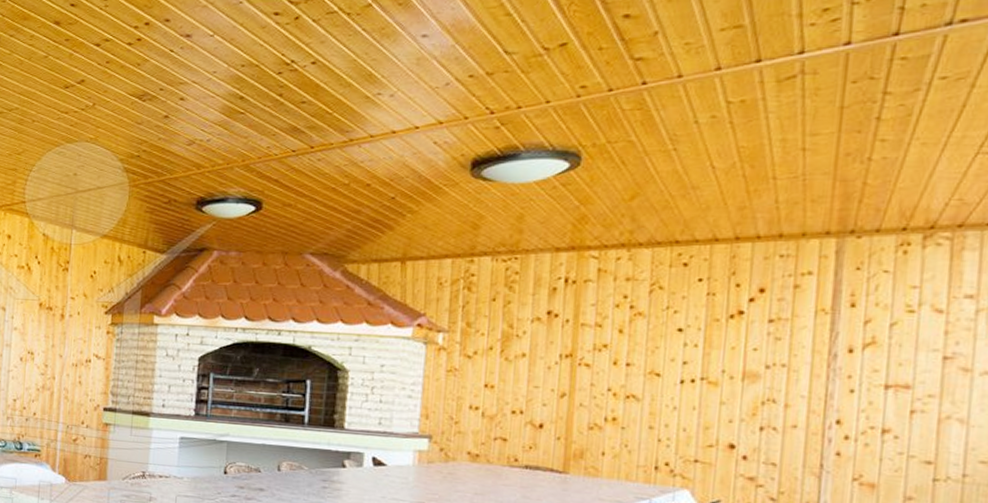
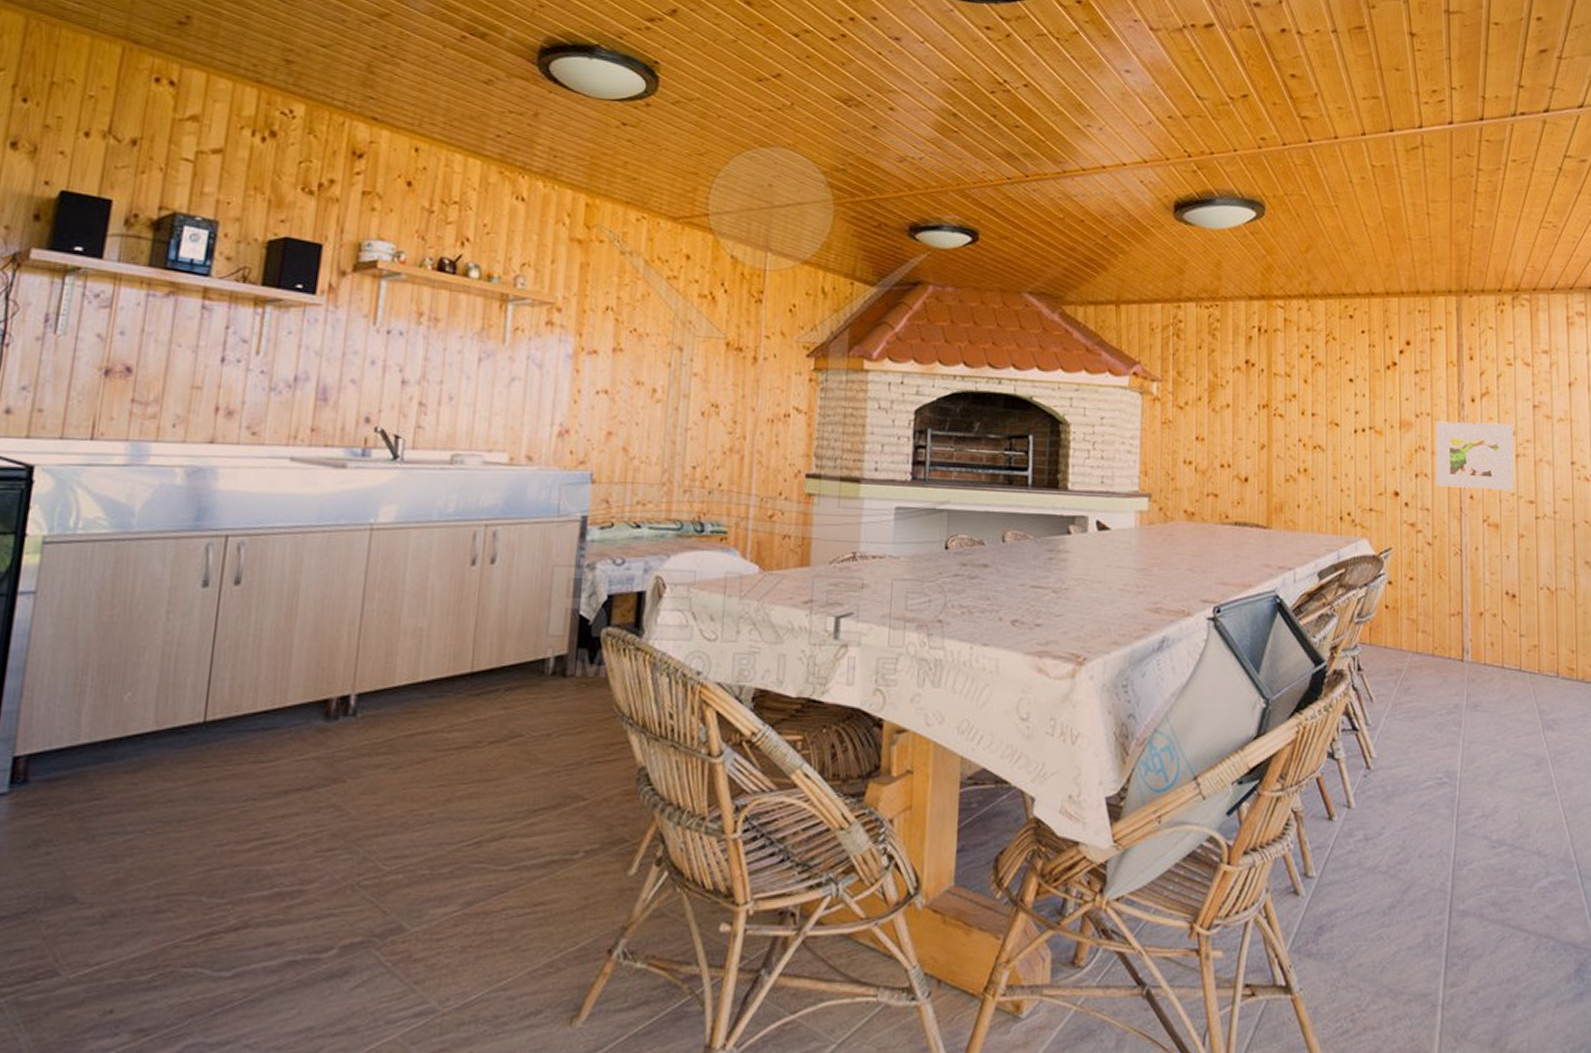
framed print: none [788,372,911,449] -> present [1435,421,1515,491]

